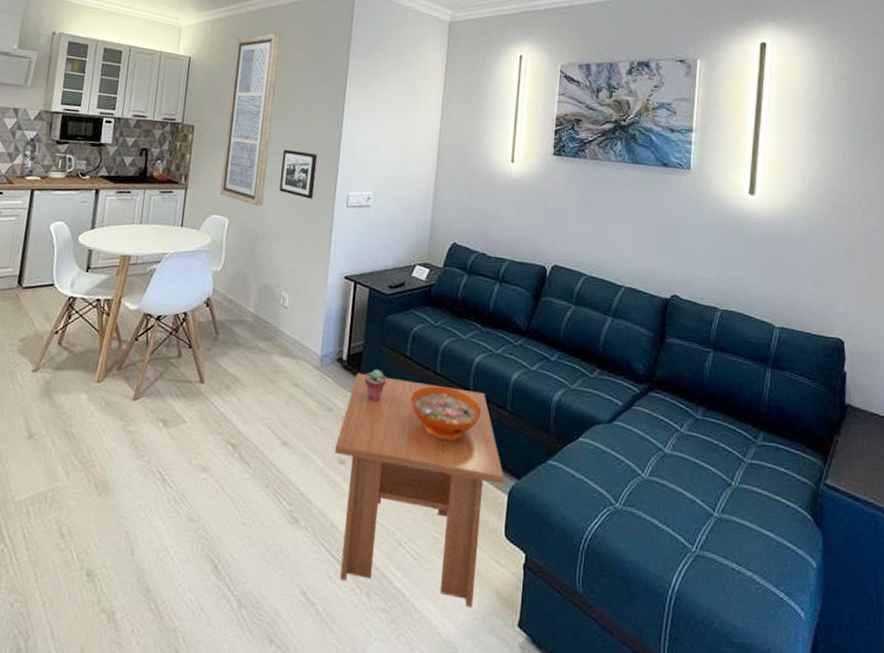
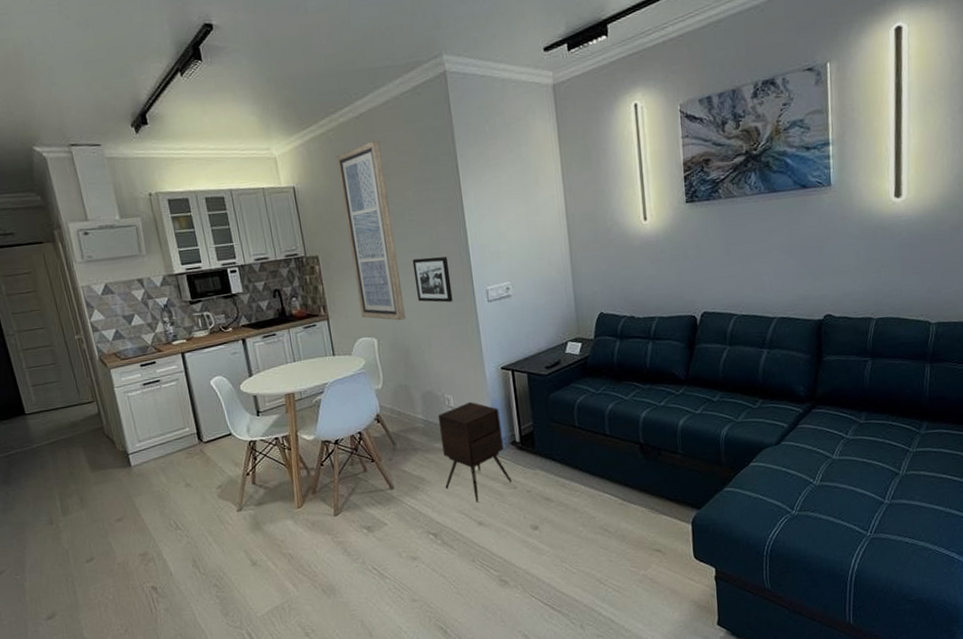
side table: none [258,306,333,418] -> present [437,402,512,502]
coffee table: present [335,372,504,607] -> none [526,443,686,620]
potted succulent: present [364,369,386,401] -> none [540,443,561,472]
decorative bowl: present [411,386,481,440] -> none [587,445,655,491]

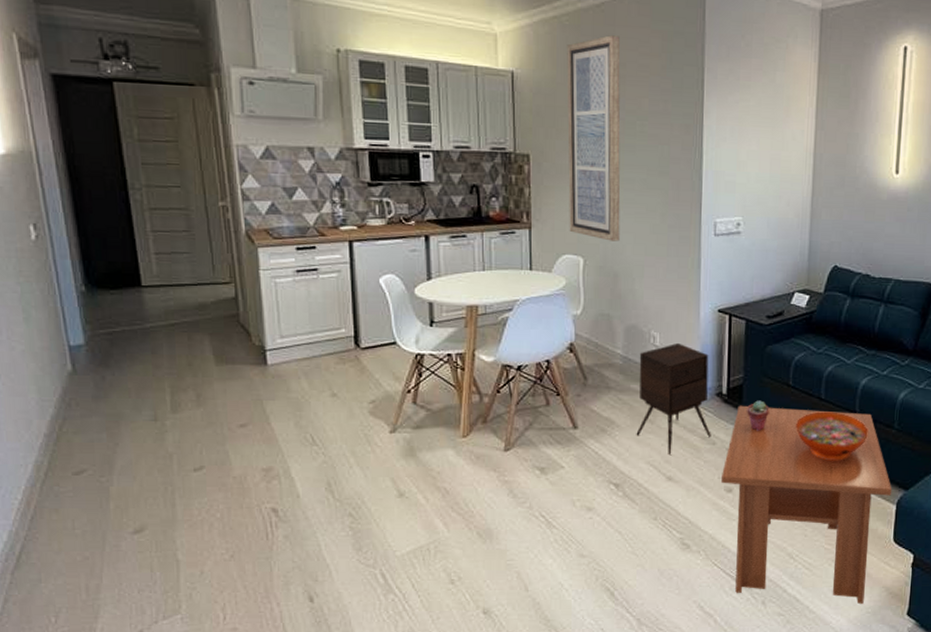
picture frame: present [412,256,453,303] -> none [636,175,677,230]
coffee table: none [526,443,686,620] -> present [721,405,892,604]
potted succulent: none [540,443,561,472] -> present [747,400,769,431]
decorative bowl: none [587,445,655,491] -> present [796,411,868,461]

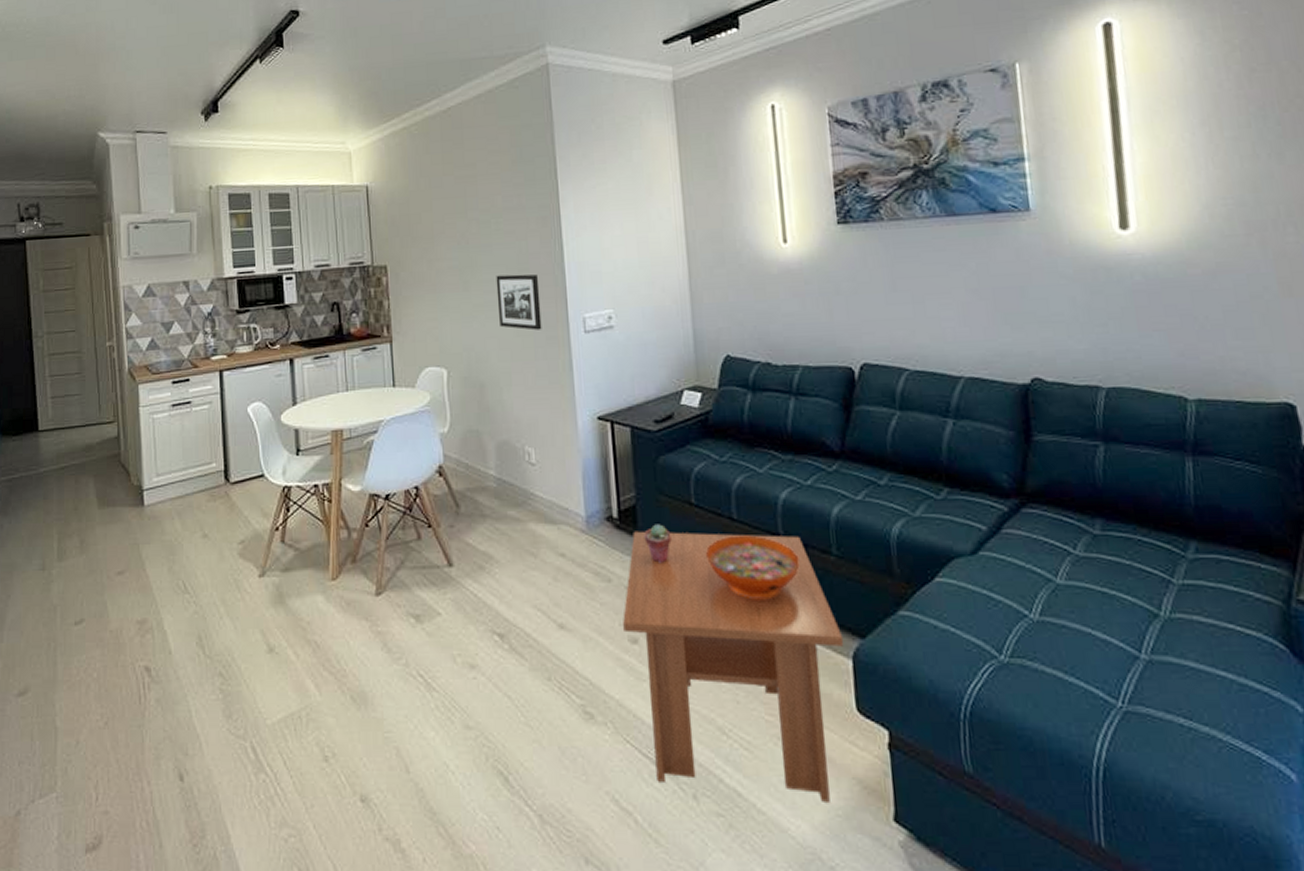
wall art: present [567,35,621,242] -> none [417,137,483,349]
picture frame: none [636,175,677,230] -> present [496,274,542,331]
side table: present [636,343,711,454] -> none [514,459,605,596]

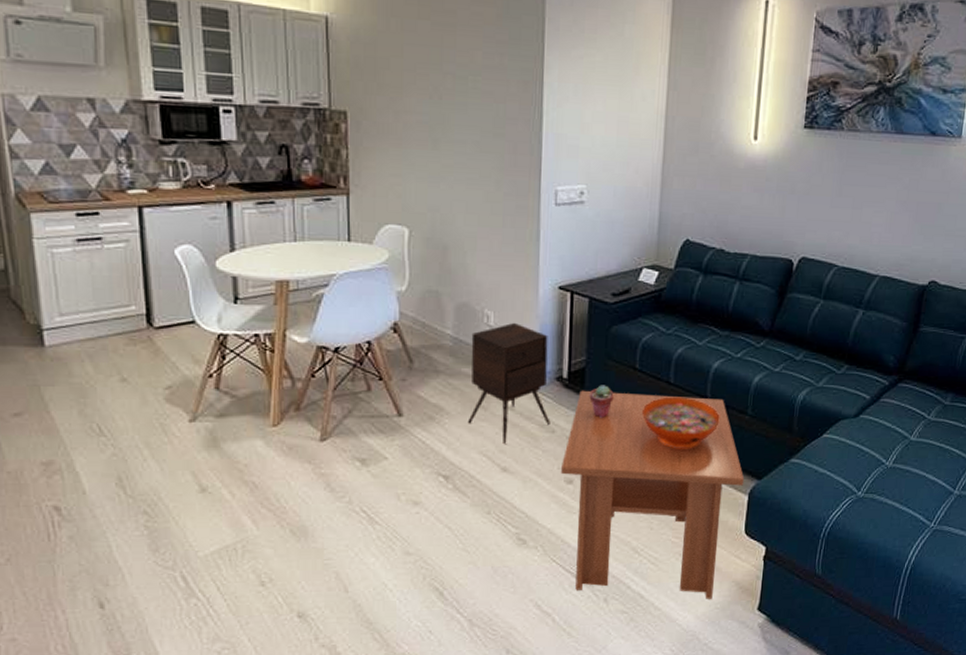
picture frame: present [496,274,542,331] -> none [468,137,514,198]
side table: none [514,459,605,596] -> present [467,323,550,444]

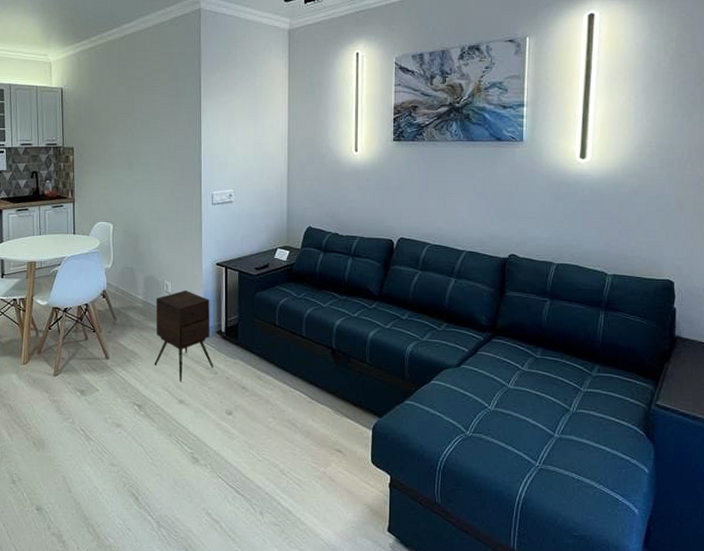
coffee table: present [561,390,745,599] -> none [223,341,368,518]
potted succulent: present [589,385,614,418] -> none [242,337,260,363]
decorative bowl: present [642,397,720,449] -> none [283,347,344,390]

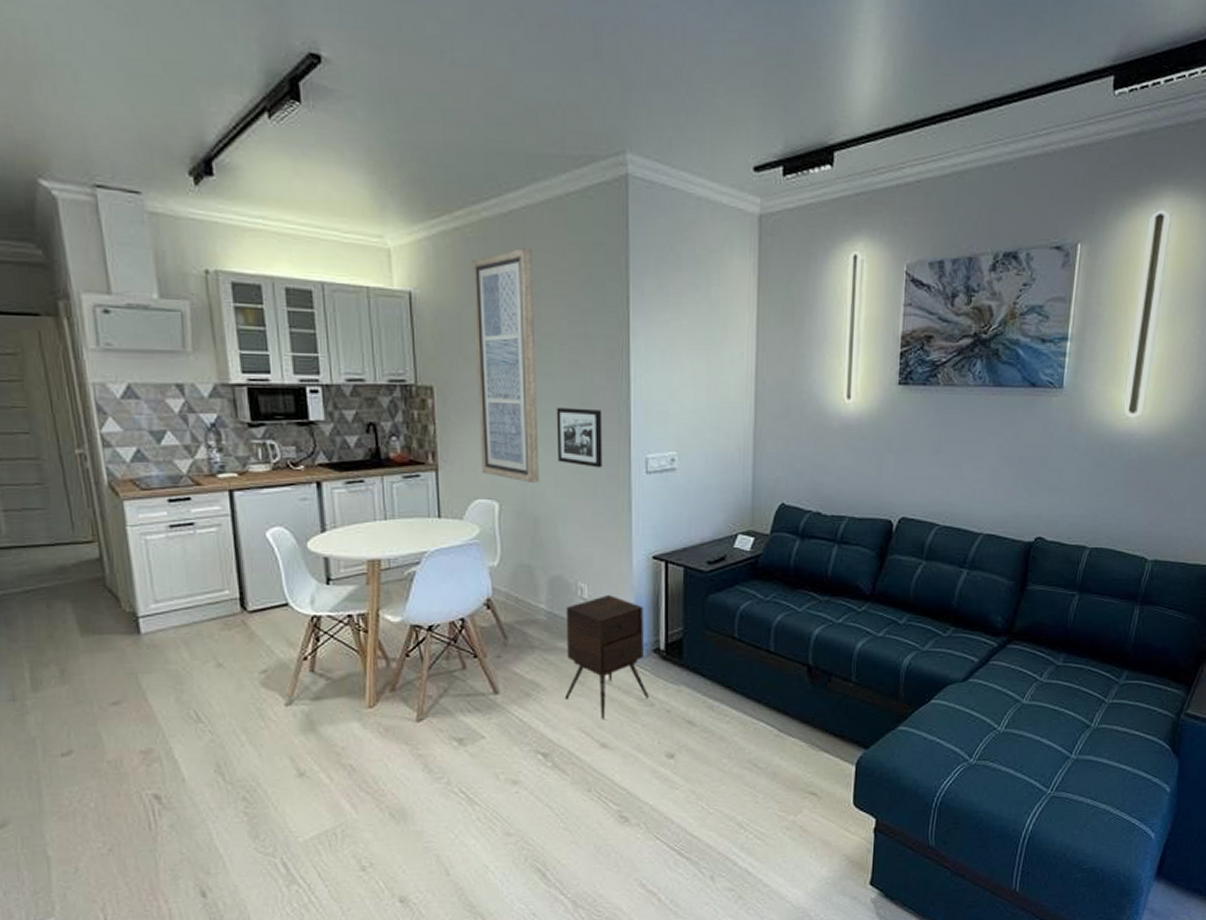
wall art: none [100,58,140,211] -> present [471,248,539,483]
picture frame: none [152,160,183,201] -> present [556,407,603,468]

